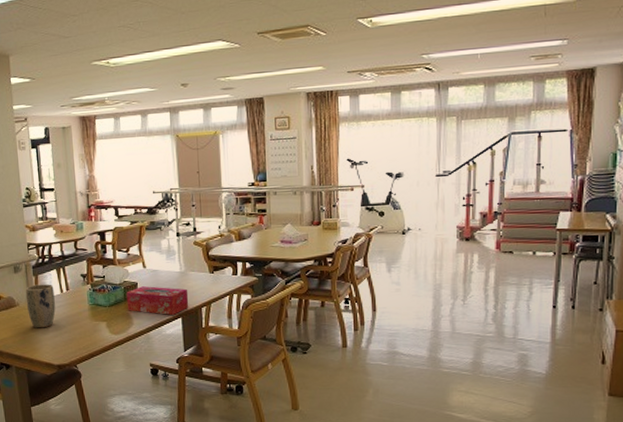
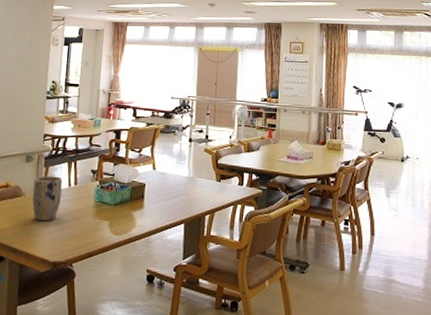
tissue box: present [126,286,189,315] -> none [132,188,194,220]

